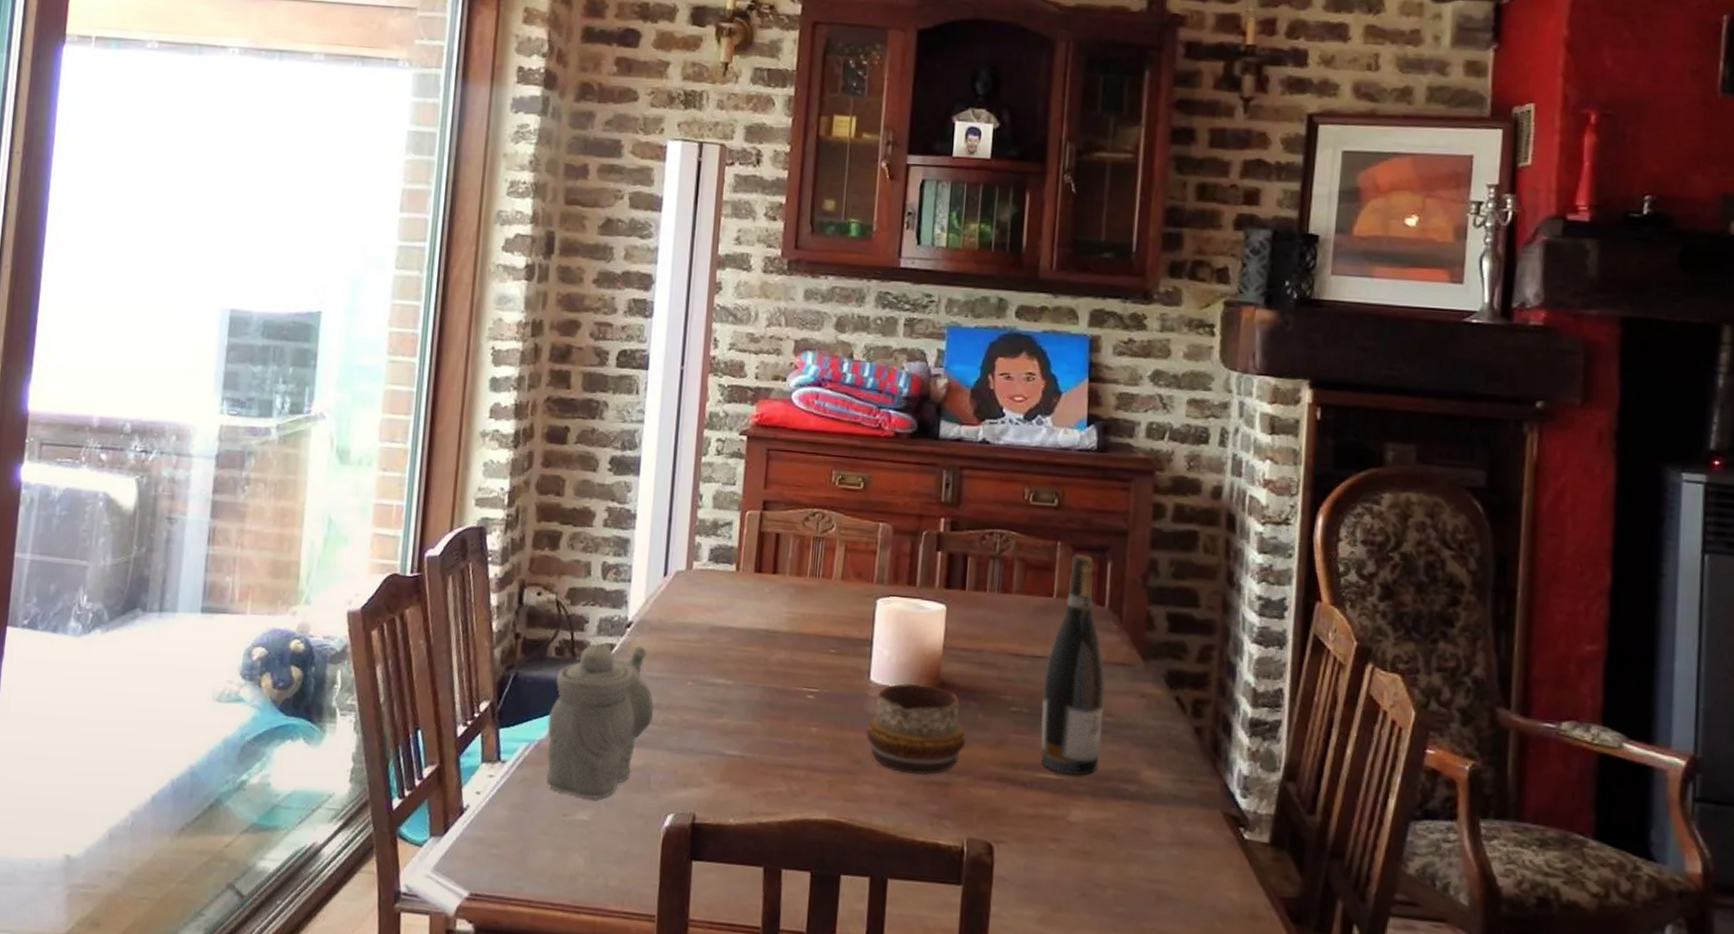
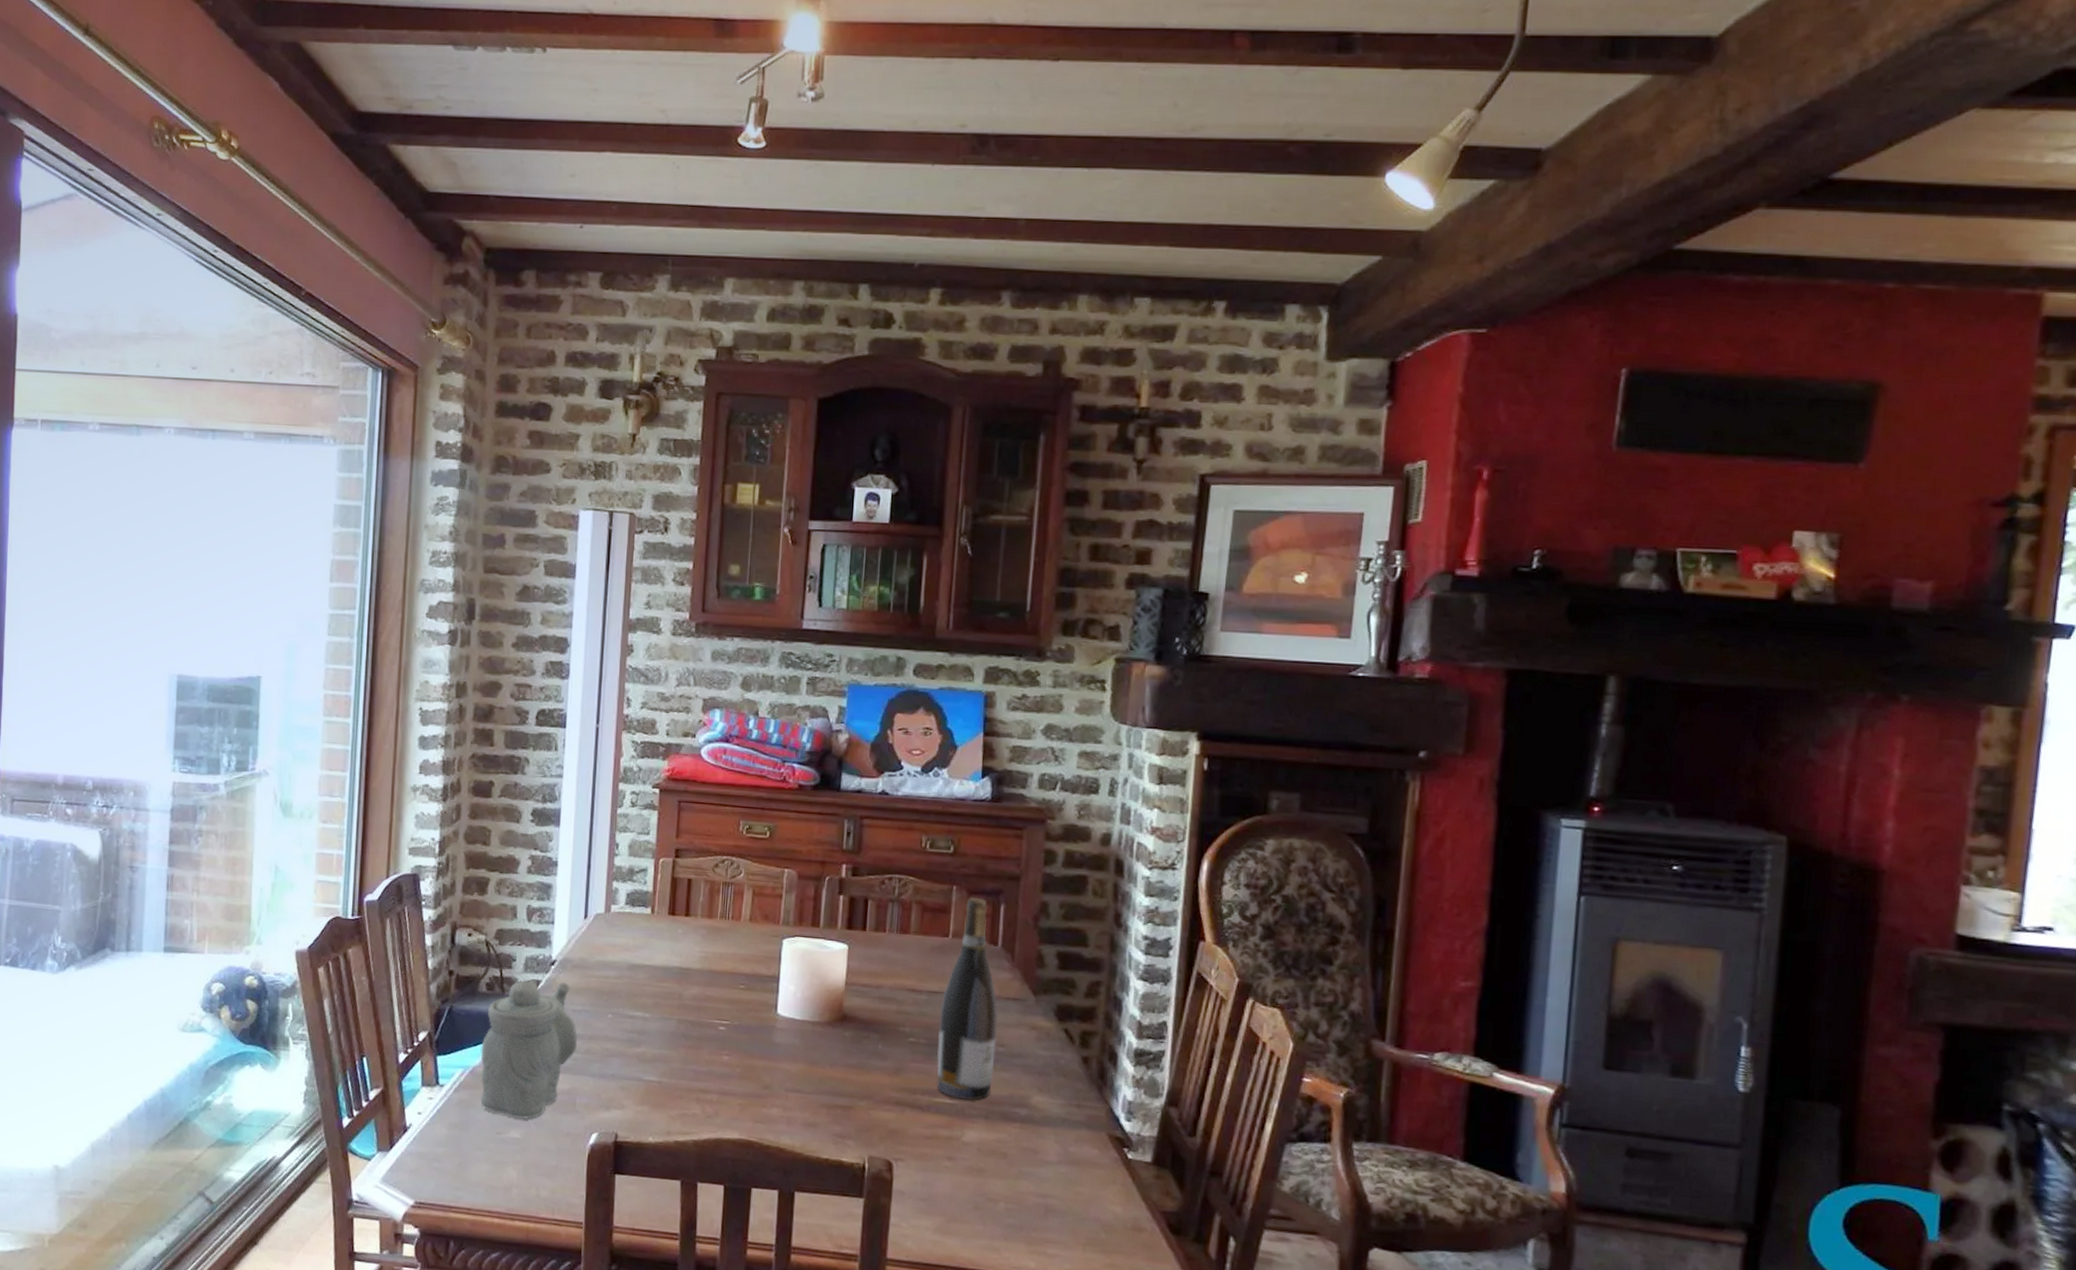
decorative bowl: present [866,683,965,776] -> none [774,1016,866,1100]

